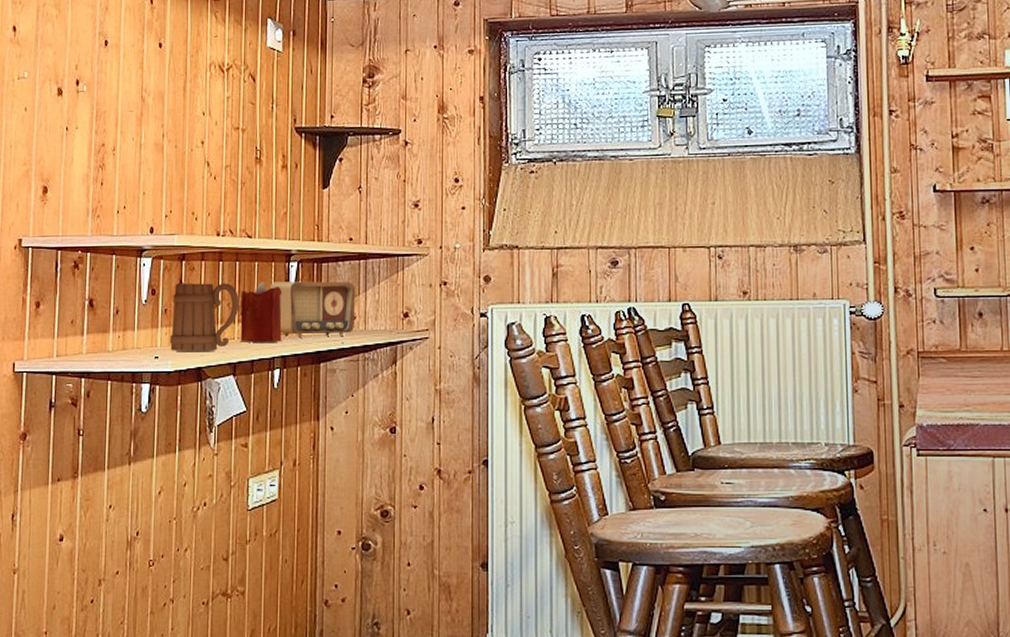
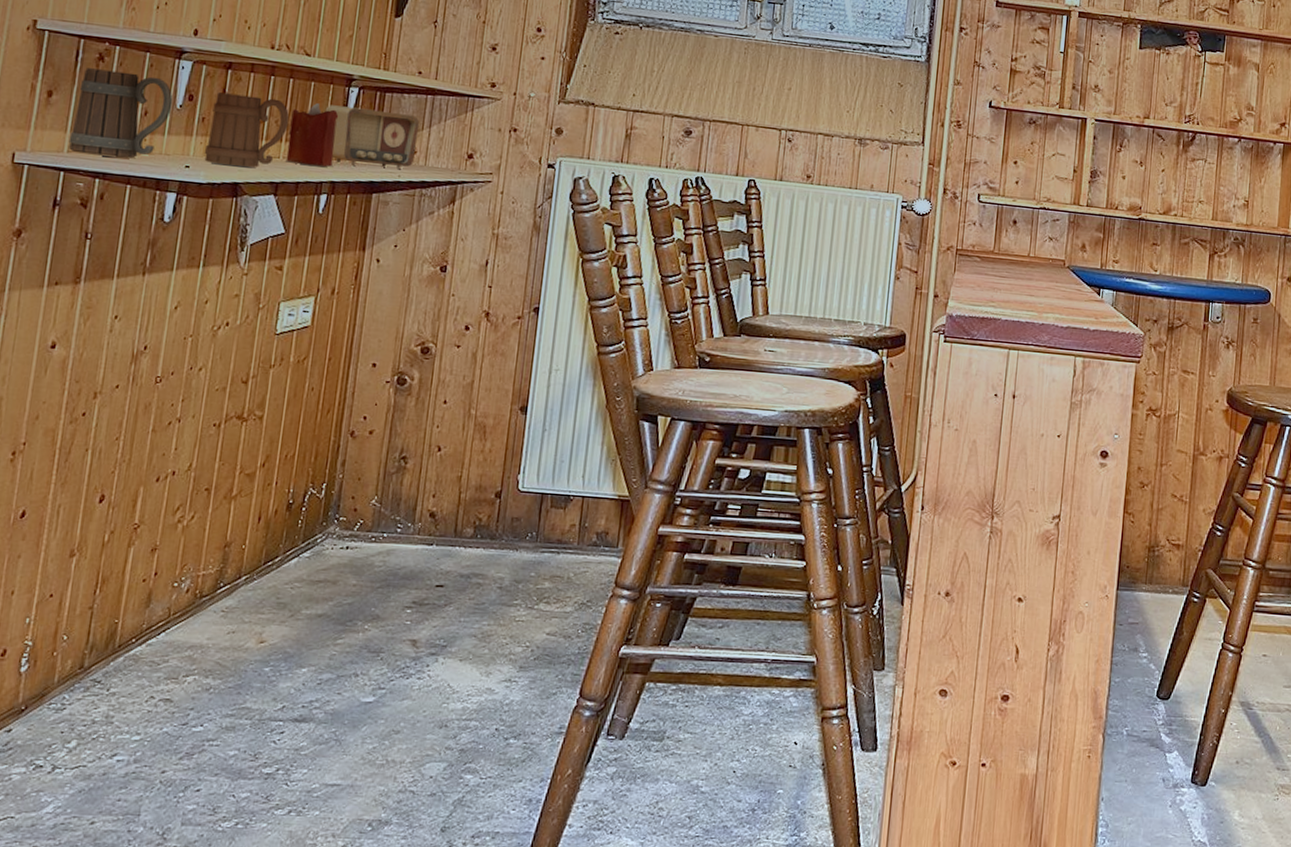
beer mug: none [56,276,139,356] -> present [68,68,173,159]

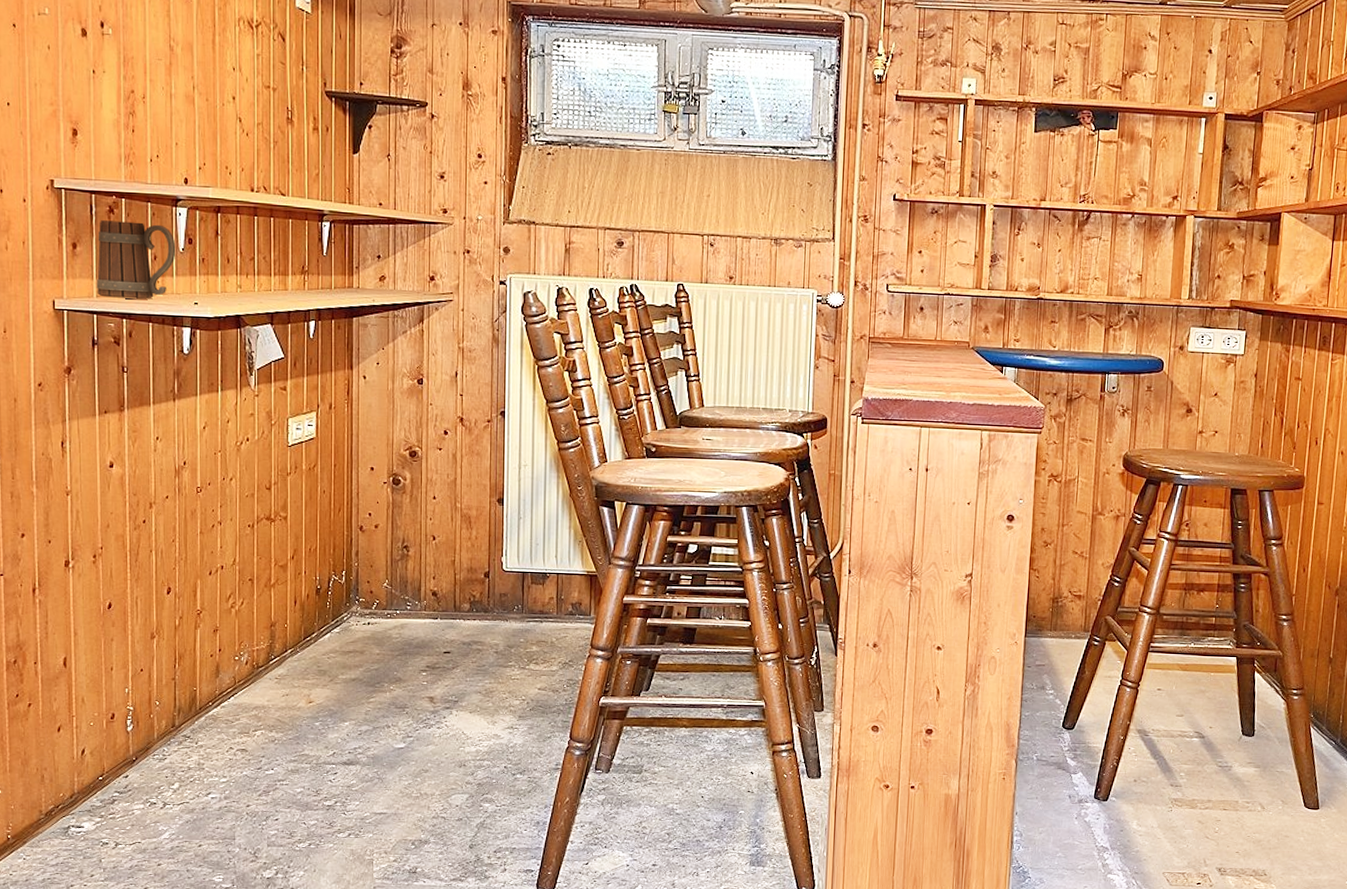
beer mug: present [204,92,290,168] -> none [208,235,275,301]
candle: present [285,103,339,167] -> none [276,239,316,296]
radio: present [325,105,420,170] -> none [304,239,386,295]

